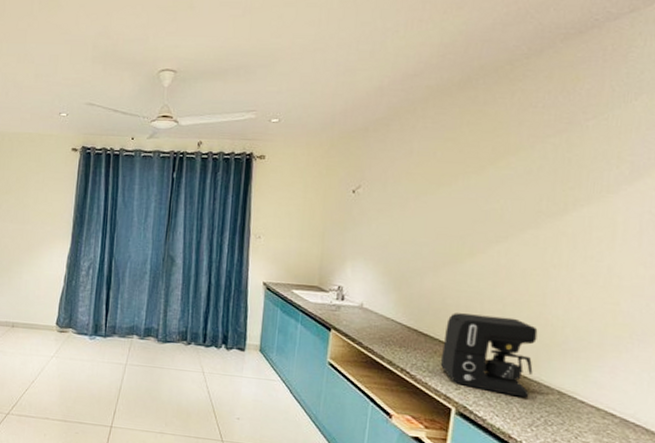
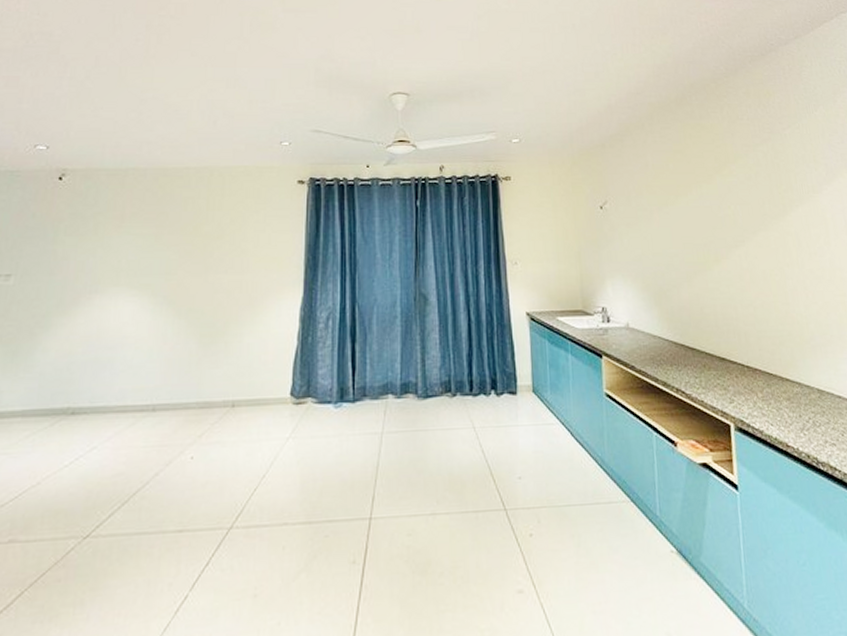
coffee maker: present [440,313,538,398] -> none [708,320,795,401]

